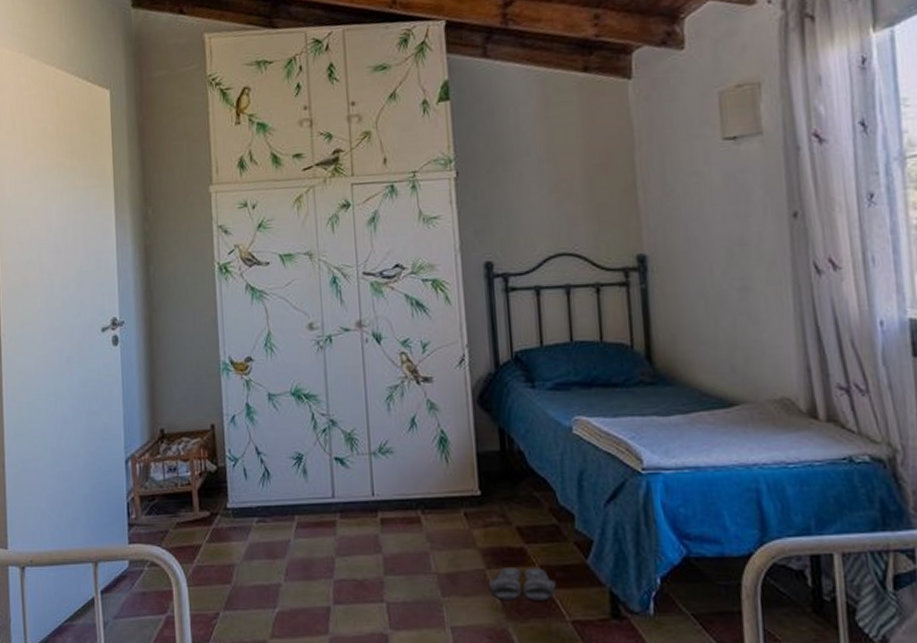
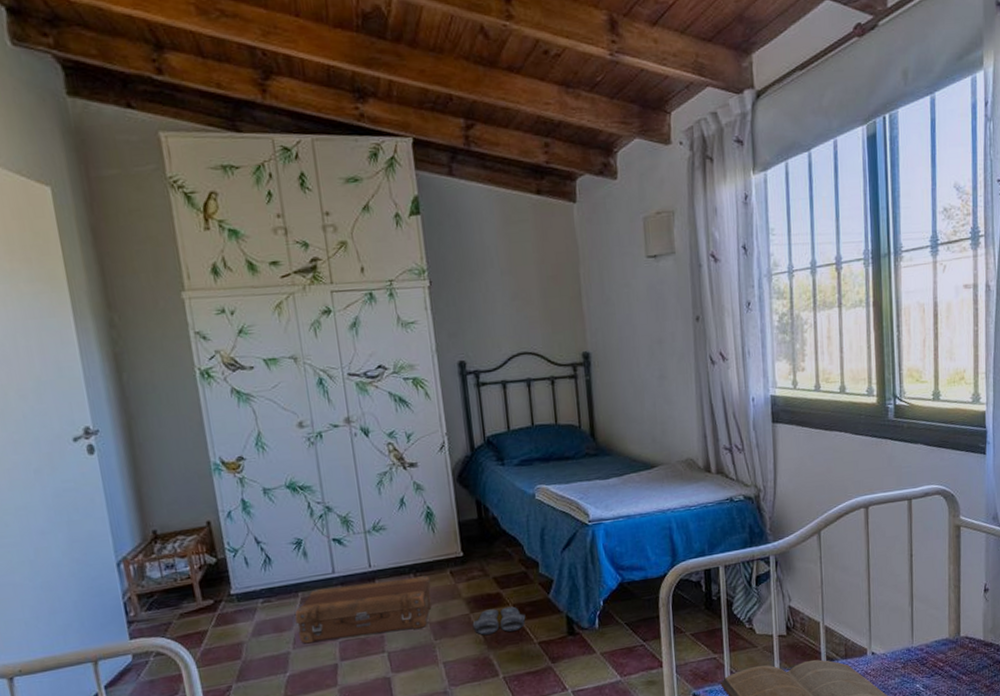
suitcase: none [289,513,441,579] -> present [295,576,432,644]

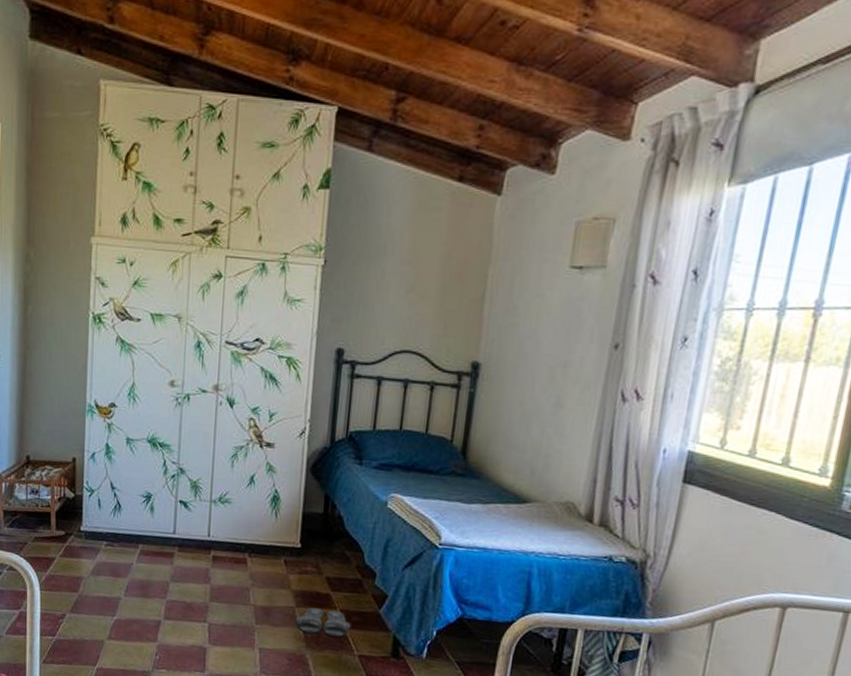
suitcase: present [295,576,432,644] -> none [131,545,263,609]

